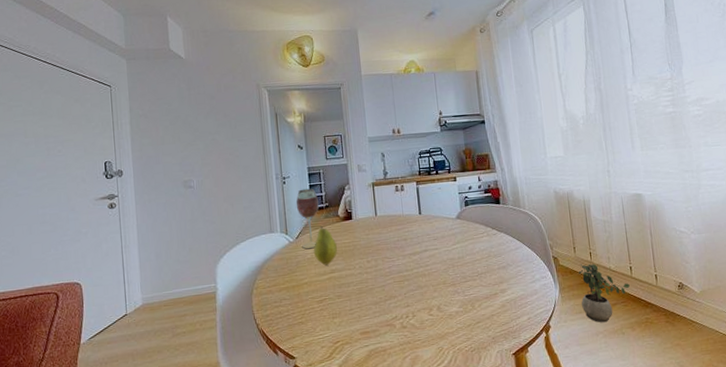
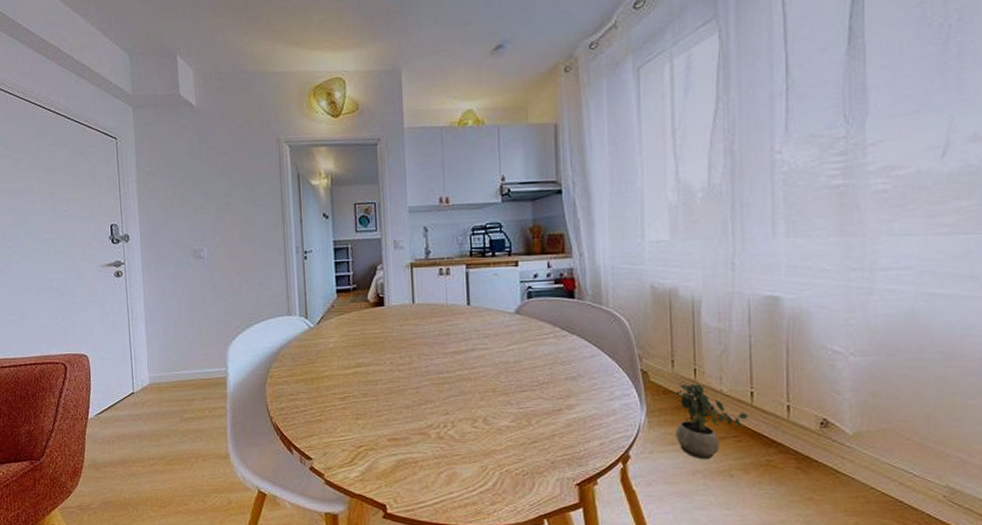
wineglass: present [295,188,320,249] -> none [318,266,346,337]
fruit: present [313,226,337,266] -> none [336,312,365,358]

